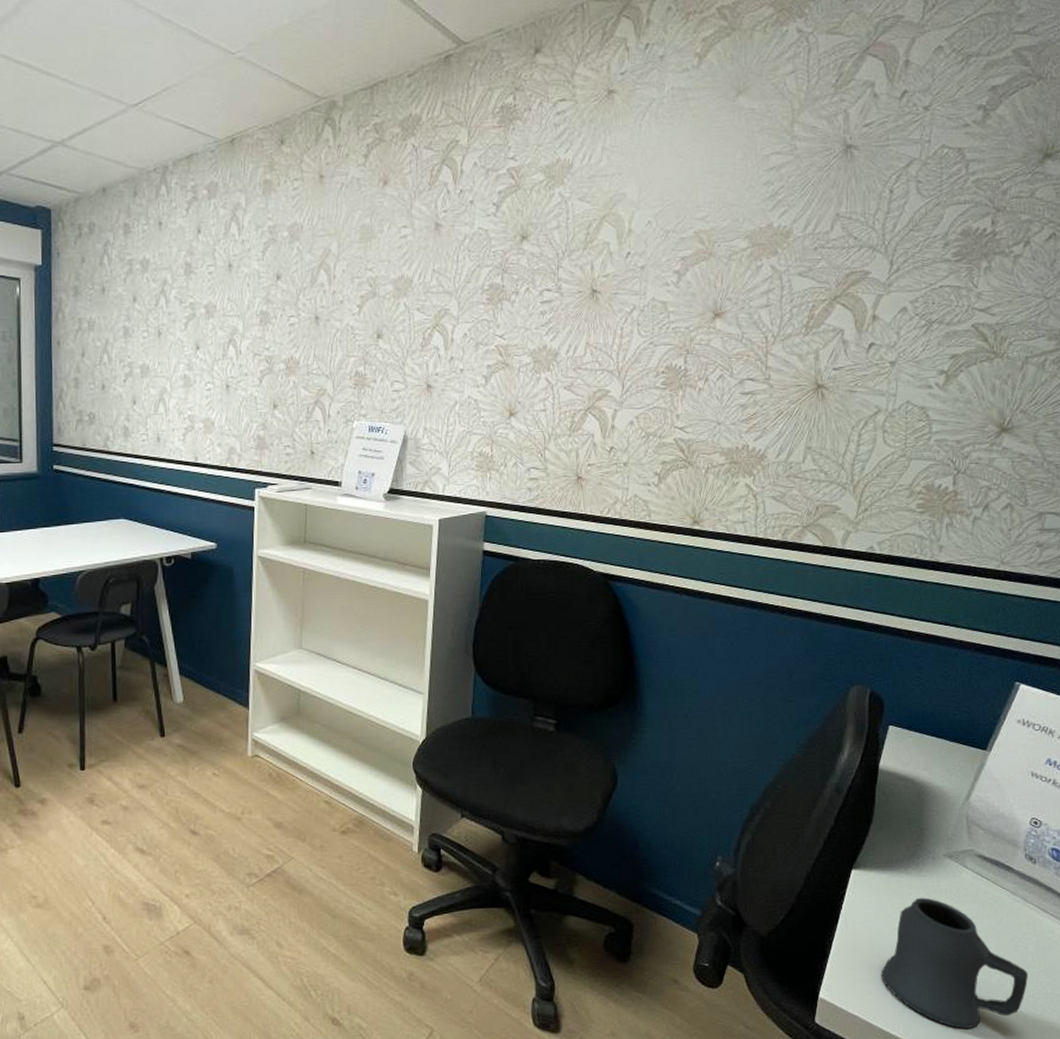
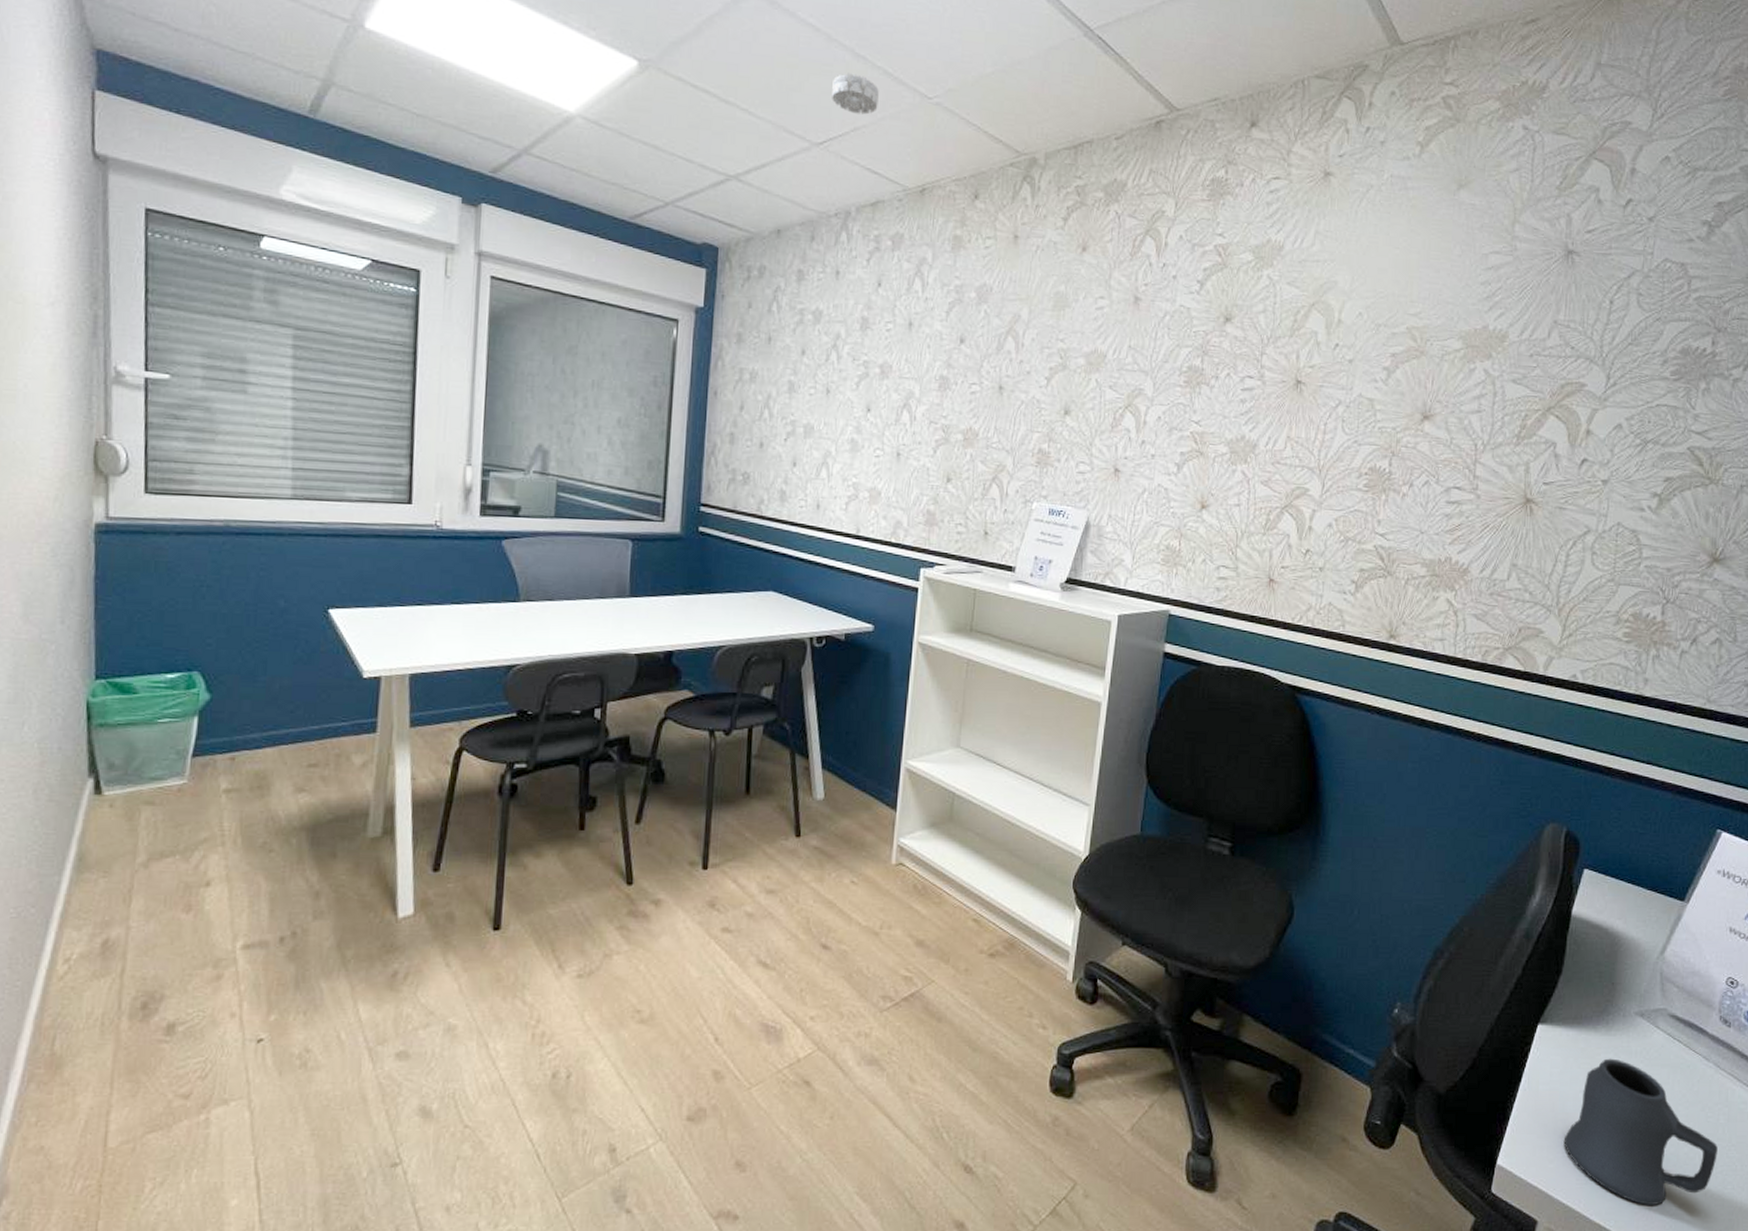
smoke detector: none [143,37,186,74] -> present [832,73,879,115]

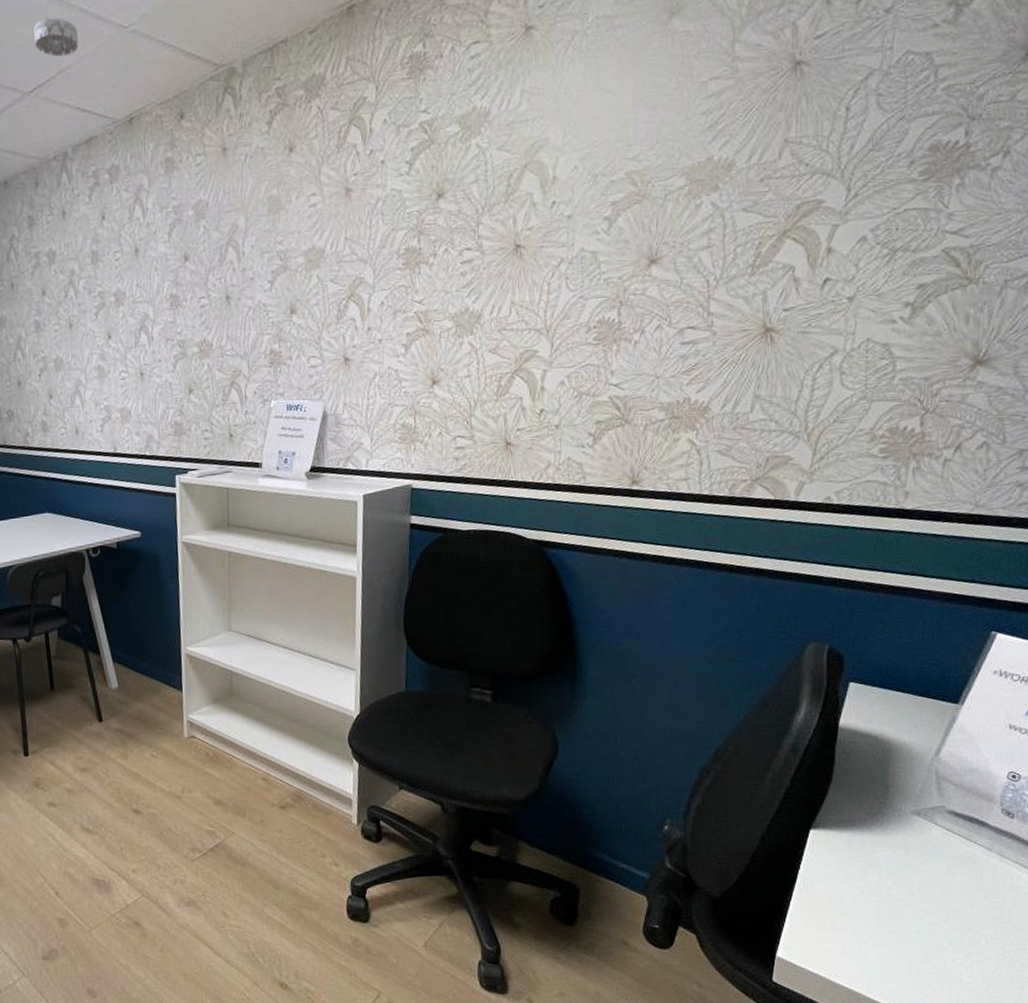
mug: present [1563,1058,1718,1206] -> none [843,855,1004,986]

